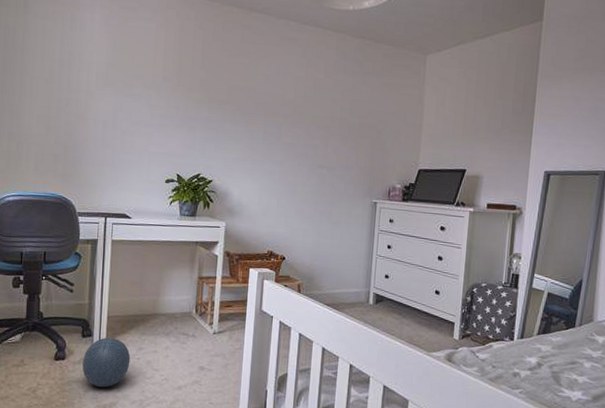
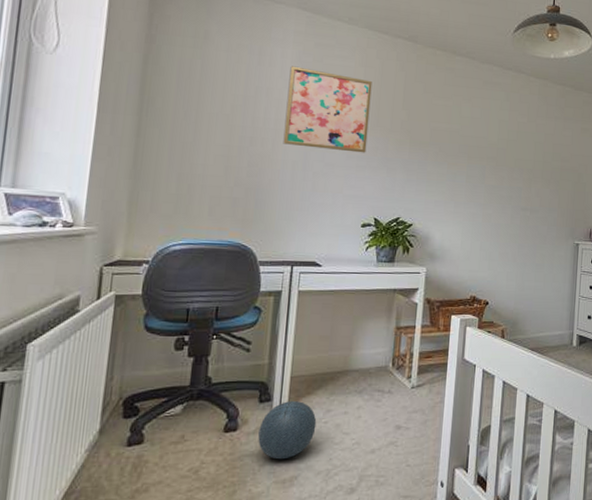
wall art: none [94,30,173,112] -> present [283,66,372,153]

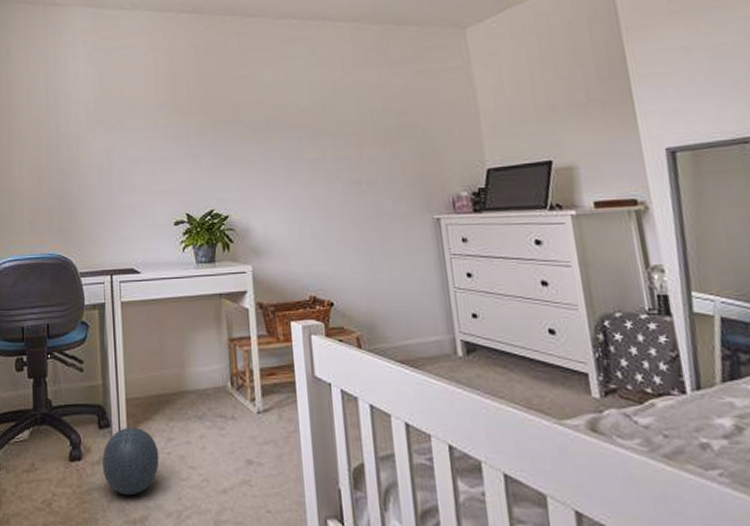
wall art: present [283,66,372,153] -> none [83,64,168,147]

